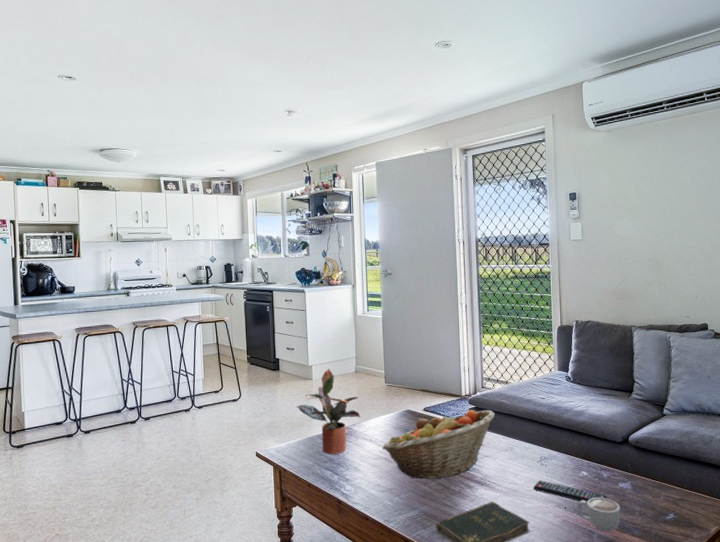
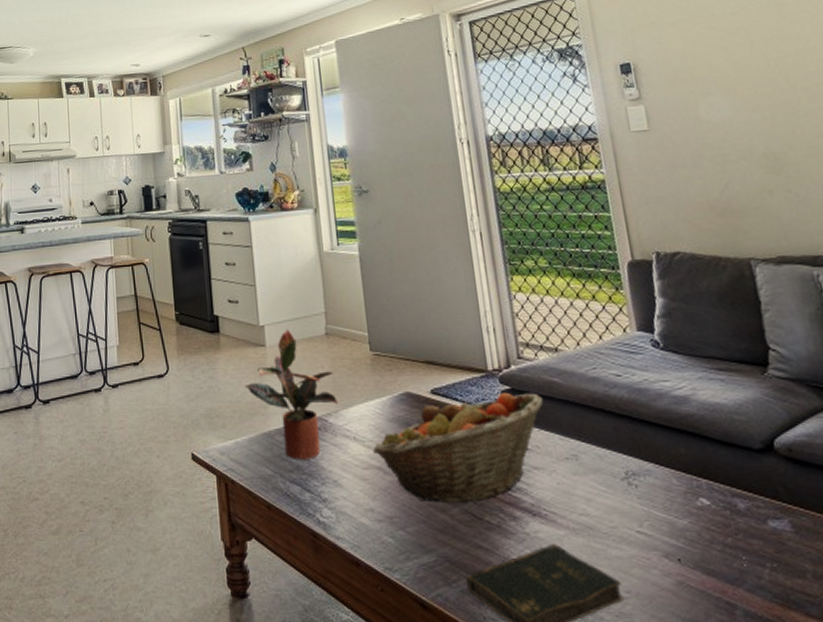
remote control: present [533,480,608,502] -> none [619,512,752,552]
mug: present [577,497,621,532] -> none [700,545,781,607]

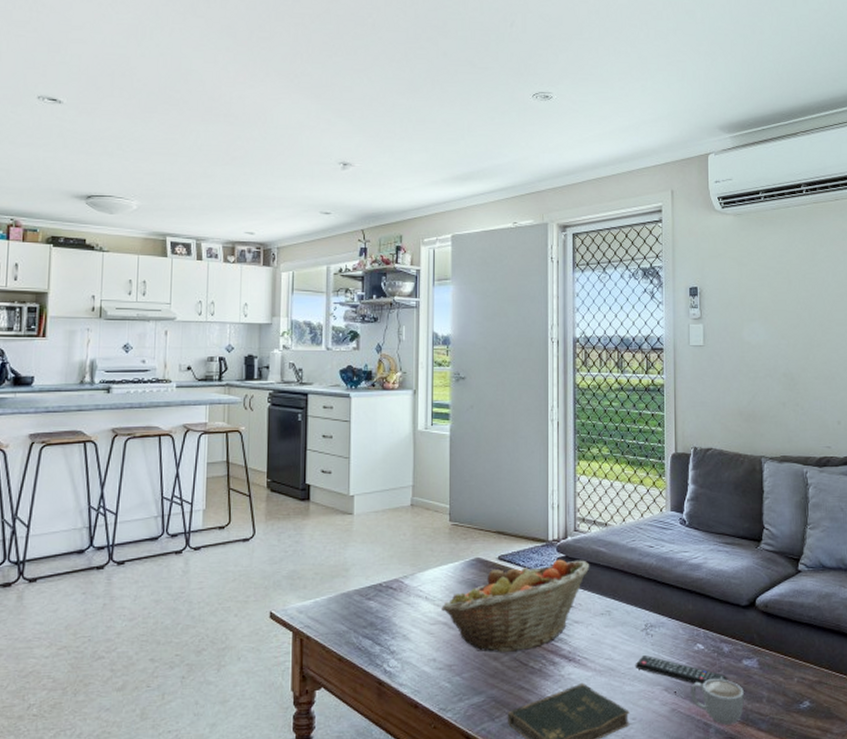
potted plant: present [244,329,338,460] -> none [329,499,415,617]
remote control: none [619,512,752,552] -> present [635,655,728,685]
mug: none [700,545,781,607] -> present [690,679,744,725]

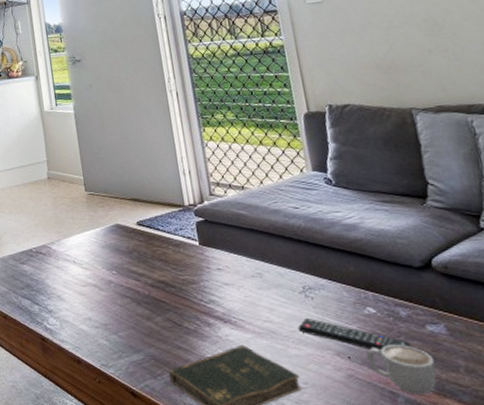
fruit basket: present [441,559,590,653] -> none [89,223,232,314]

